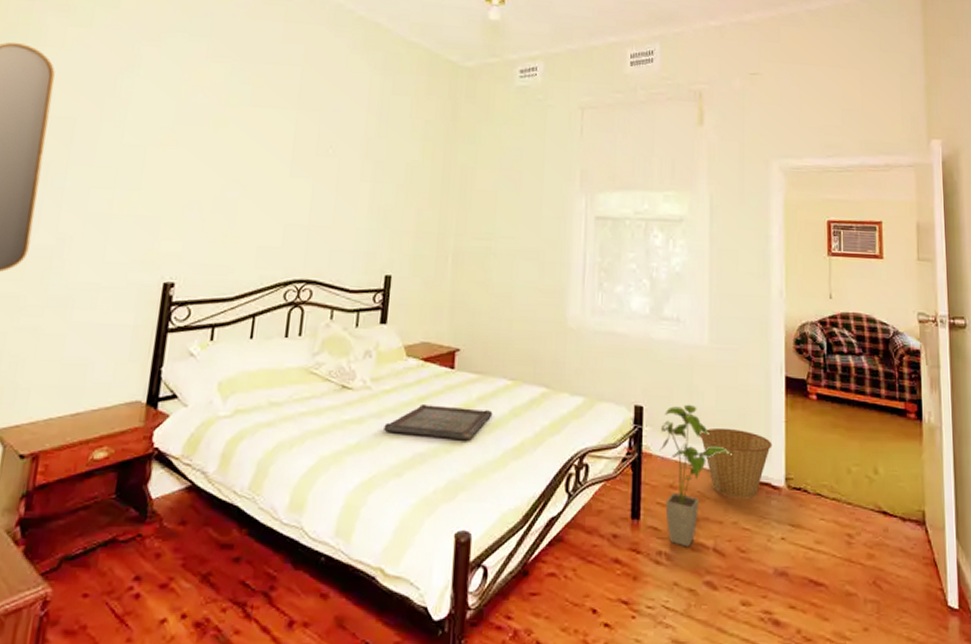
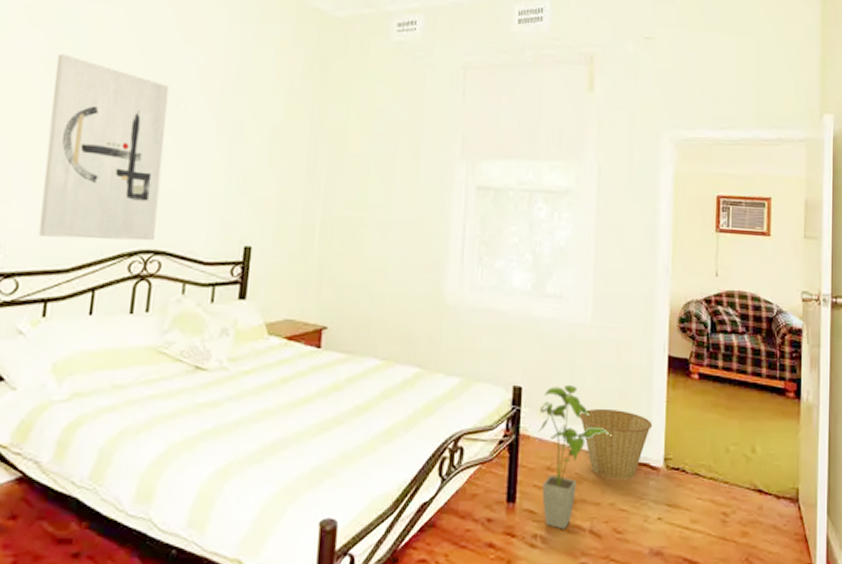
wall art: none [208,108,319,272] -> present [38,53,169,241]
serving tray: present [384,405,493,441] -> none [242,387,362,424]

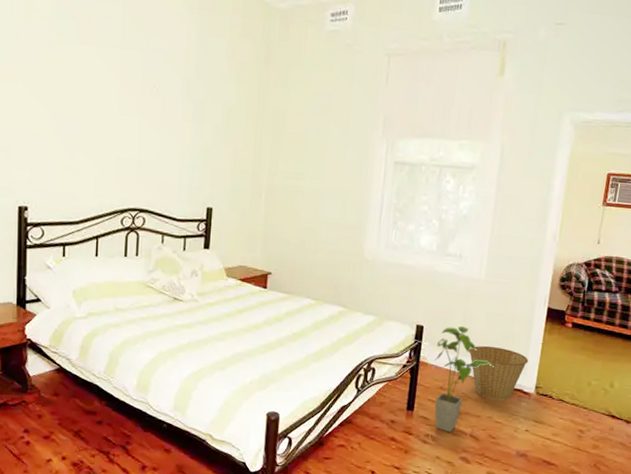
wall art: present [38,53,169,241] -> none [54,45,143,202]

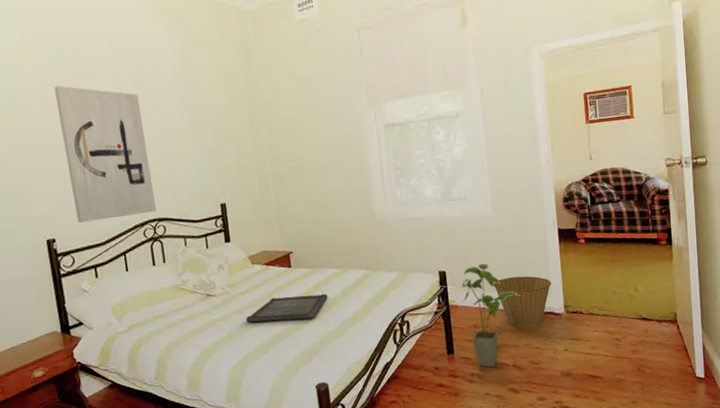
wall art: none [54,45,143,202] -> present [54,85,156,223]
serving tray: none [209,316,298,346] -> present [246,294,328,323]

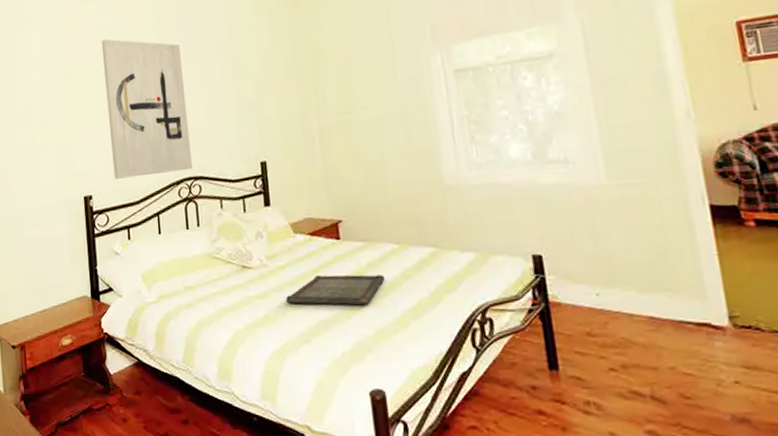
house plant: present [462,263,520,368] -> none [566,247,656,396]
basket: present [493,276,552,327] -> none [613,268,706,342]

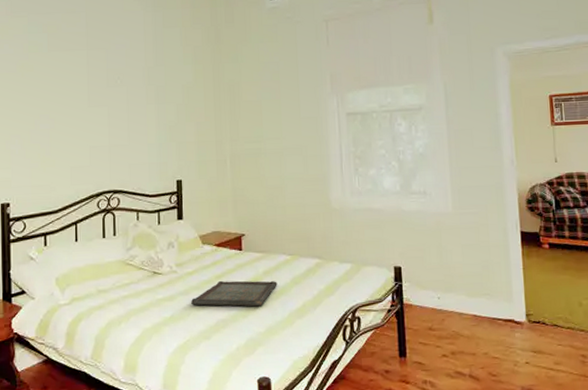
wall art: present [101,39,192,179] -> none [28,55,112,189]

